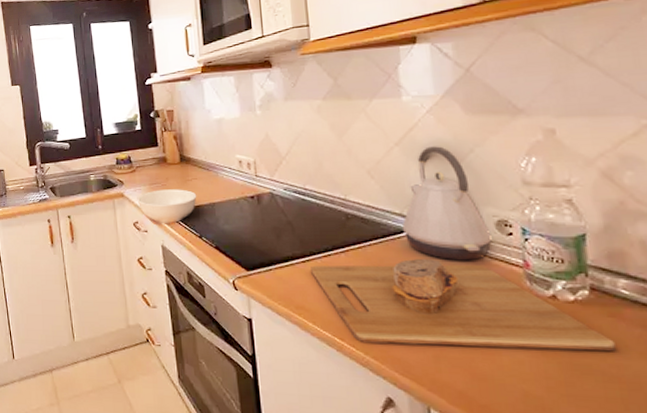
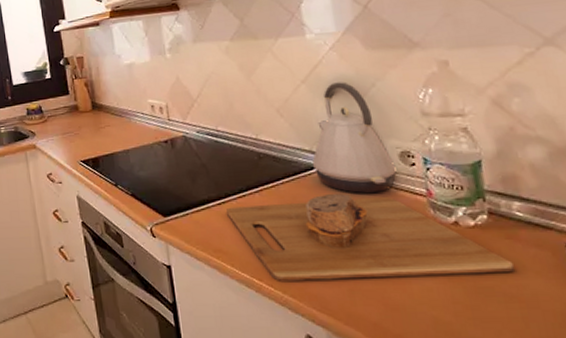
bowl: present [137,189,197,224] -> none [50,137,111,174]

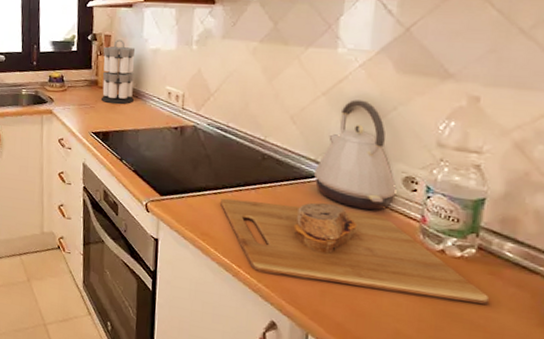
spice rack: none [78,59,118,128] -> present [102,39,136,105]

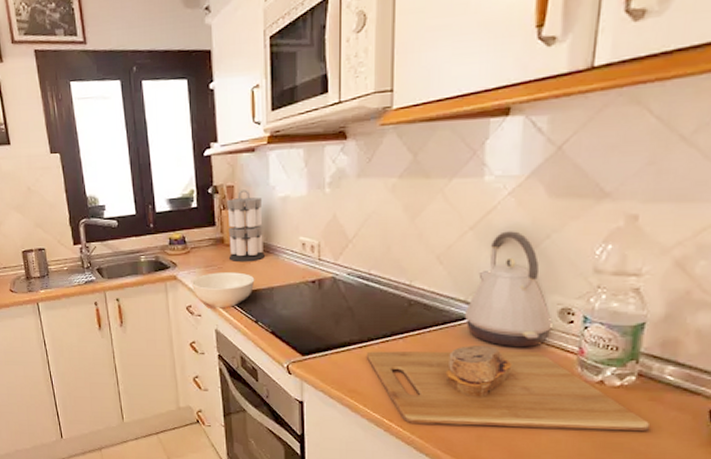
bowl: none [65,110,123,144] -> present [191,272,255,309]

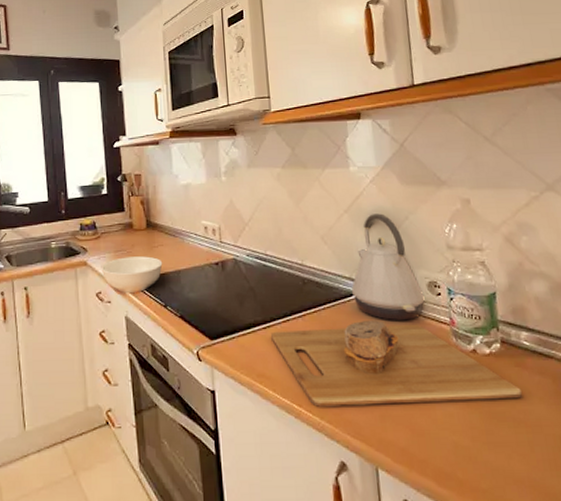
spice rack: present [227,190,265,263] -> none [135,178,171,247]

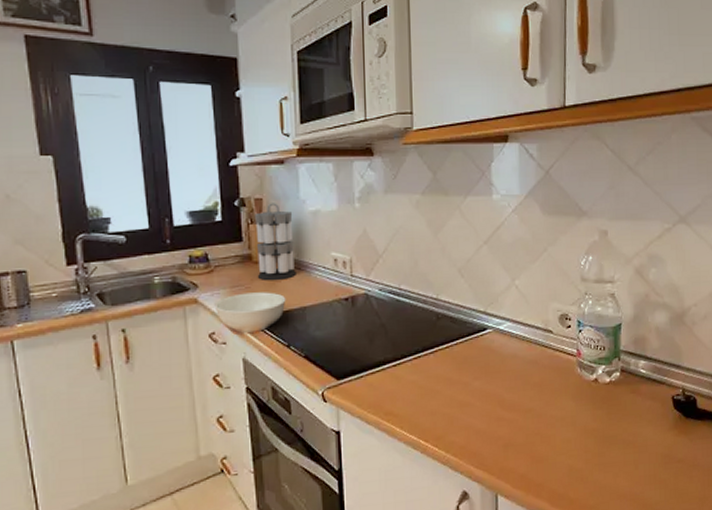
spice rack: none [135,178,171,247] -> present [255,203,296,281]
cutting board: present [271,320,523,407] -> none [401,354,634,441]
kettle: present [351,213,425,320] -> none [484,245,555,354]

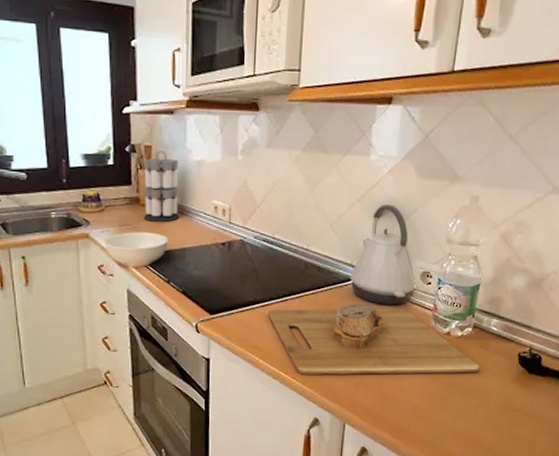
cutting board: none [401,354,634,441] -> present [268,304,480,375]
kettle: none [484,245,555,354] -> present [349,204,416,304]

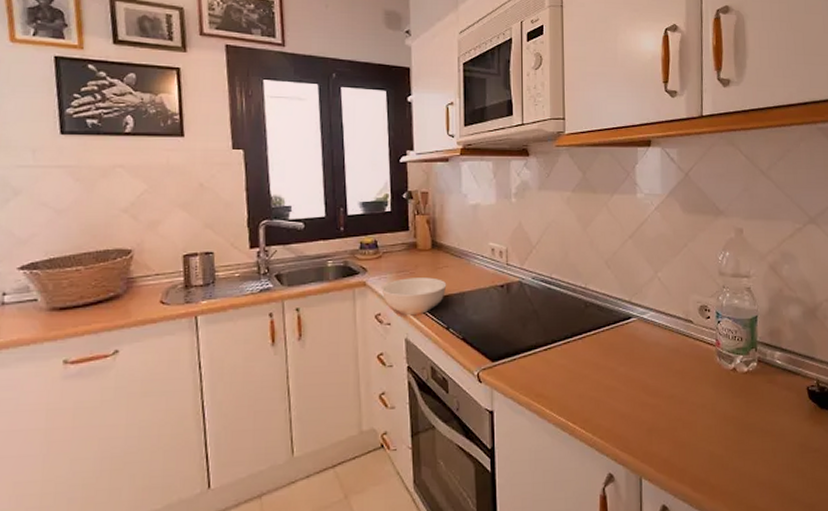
spice rack: present [144,151,179,223] -> none [421,196,457,268]
cutting board: present [268,304,480,375] -> none [552,342,772,424]
kettle: present [349,204,416,304] -> none [629,240,695,342]

